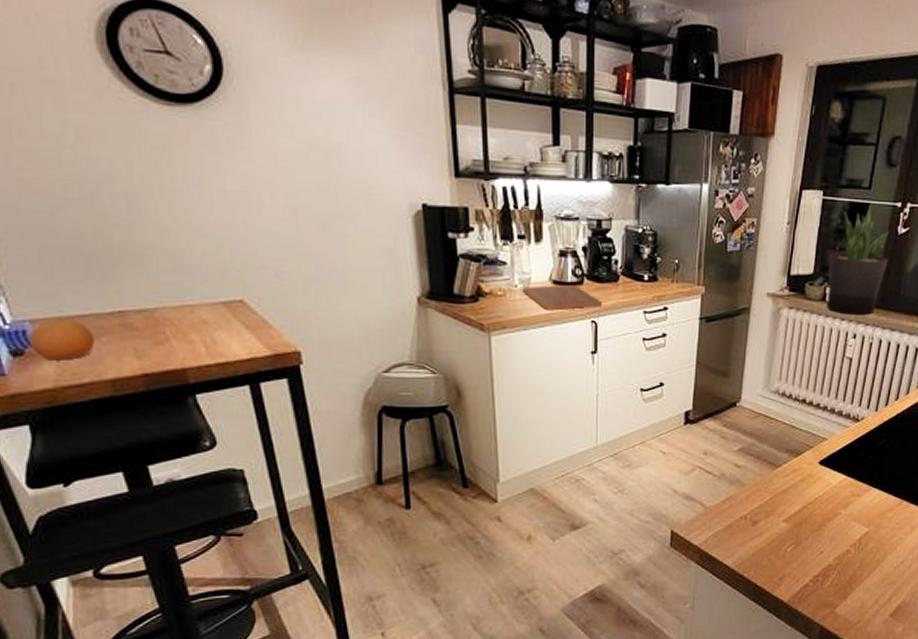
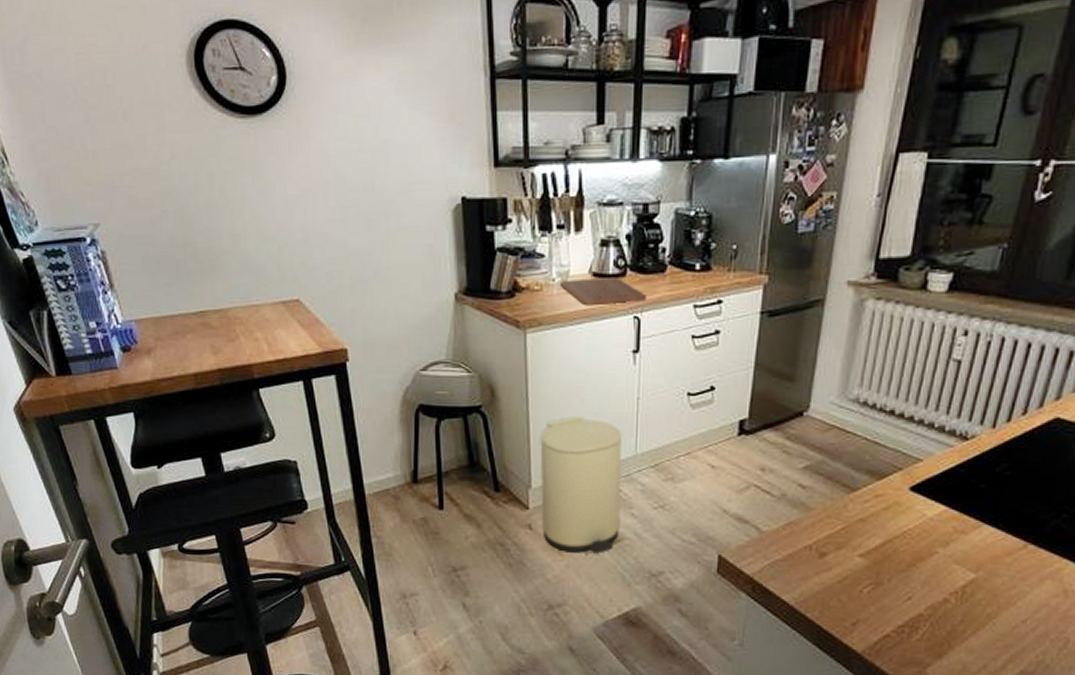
fruit: present [30,319,95,360] -> none [135,318,182,356]
pedal bin: none [507,412,584,540] -> present [540,416,621,554]
planter: present [826,204,889,315] -> none [927,165,1022,306]

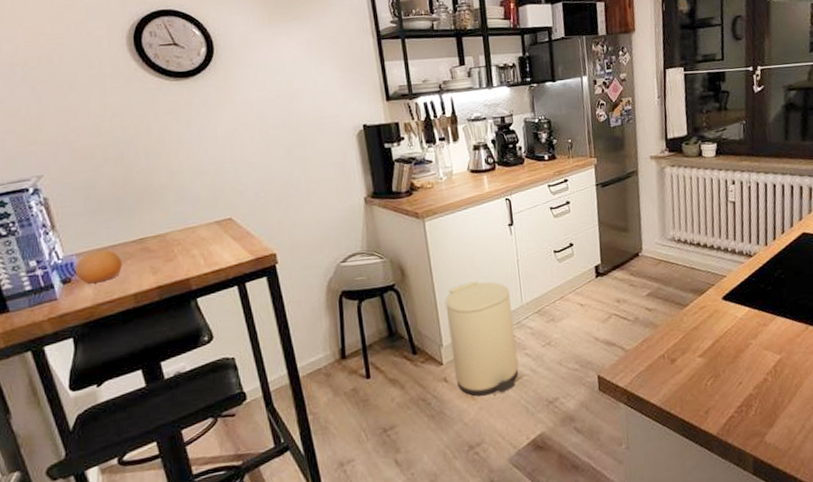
fruit: none [135,318,182,356] -> present [76,250,122,284]
cutting board: present [561,276,648,306] -> none [447,171,514,196]

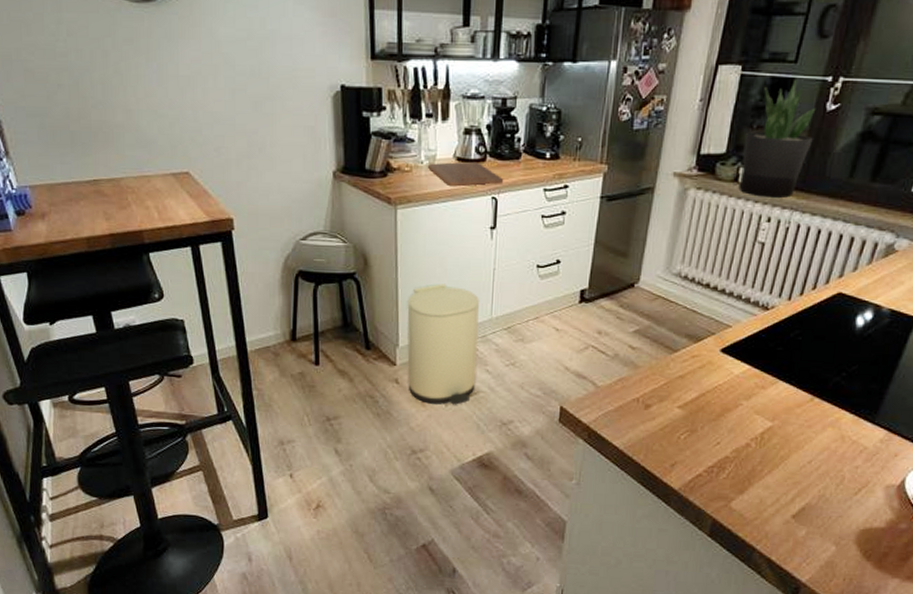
fruit: present [76,250,122,284] -> none [29,185,75,220]
cutting board: none [447,171,514,196] -> present [428,161,504,187]
planter: none [698,72,751,165] -> present [738,79,816,198]

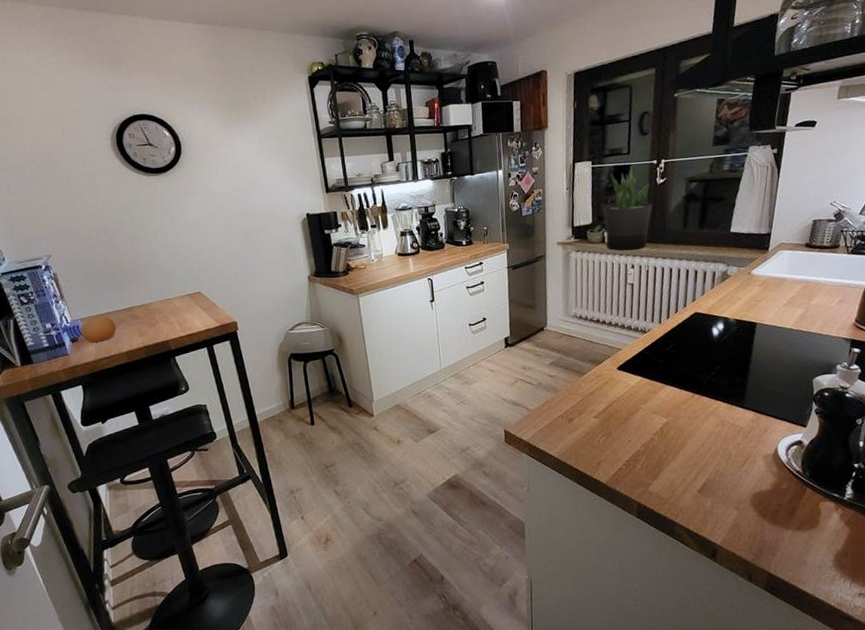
fruit: none [29,185,75,220] -> present [81,316,116,343]
pedal bin: present [407,283,479,405] -> none [376,348,437,443]
cutting board: present [428,161,504,187] -> none [378,254,435,275]

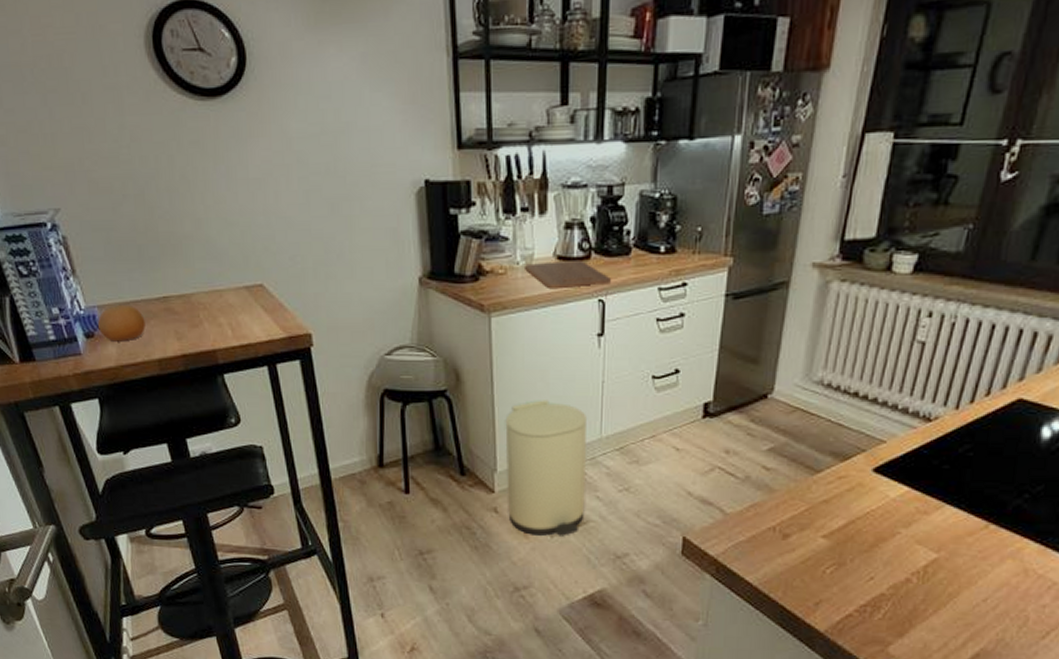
pedal bin: none [376,348,437,443] -> present [505,400,586,536]
cutting board: none [378,254,435,275] -> present [525,259,612,290]
planter: present [603,165,652,251] -> none [892,145,988,288]

